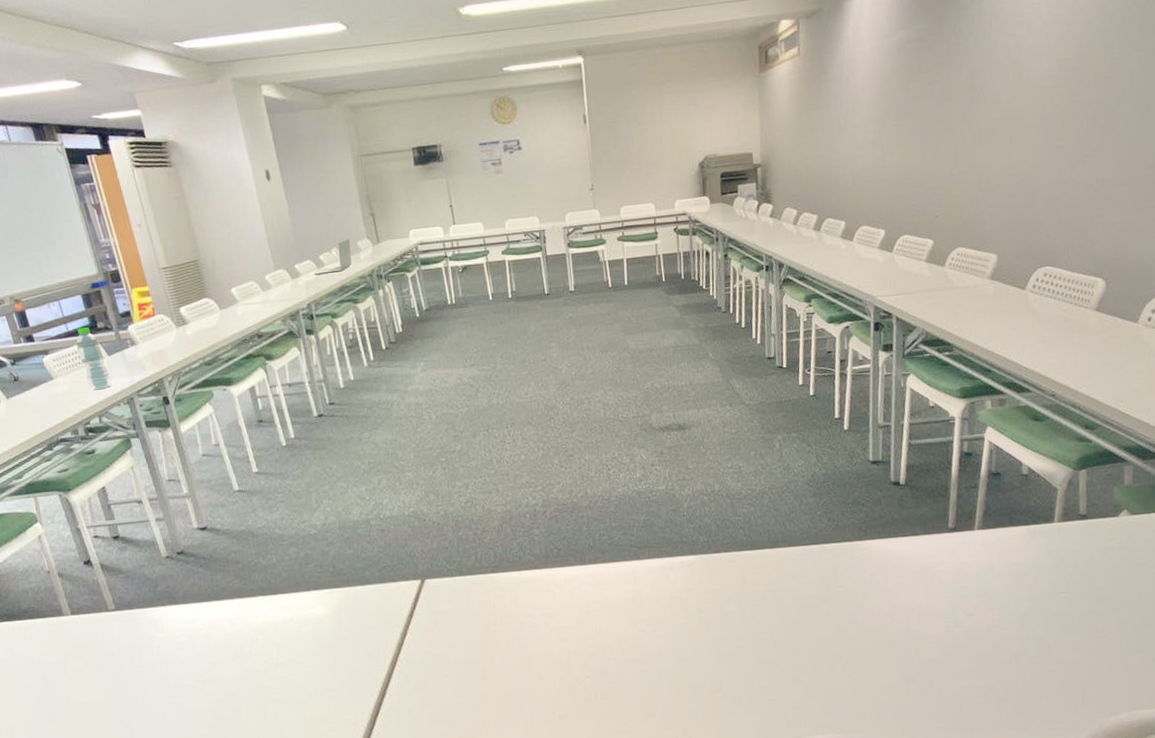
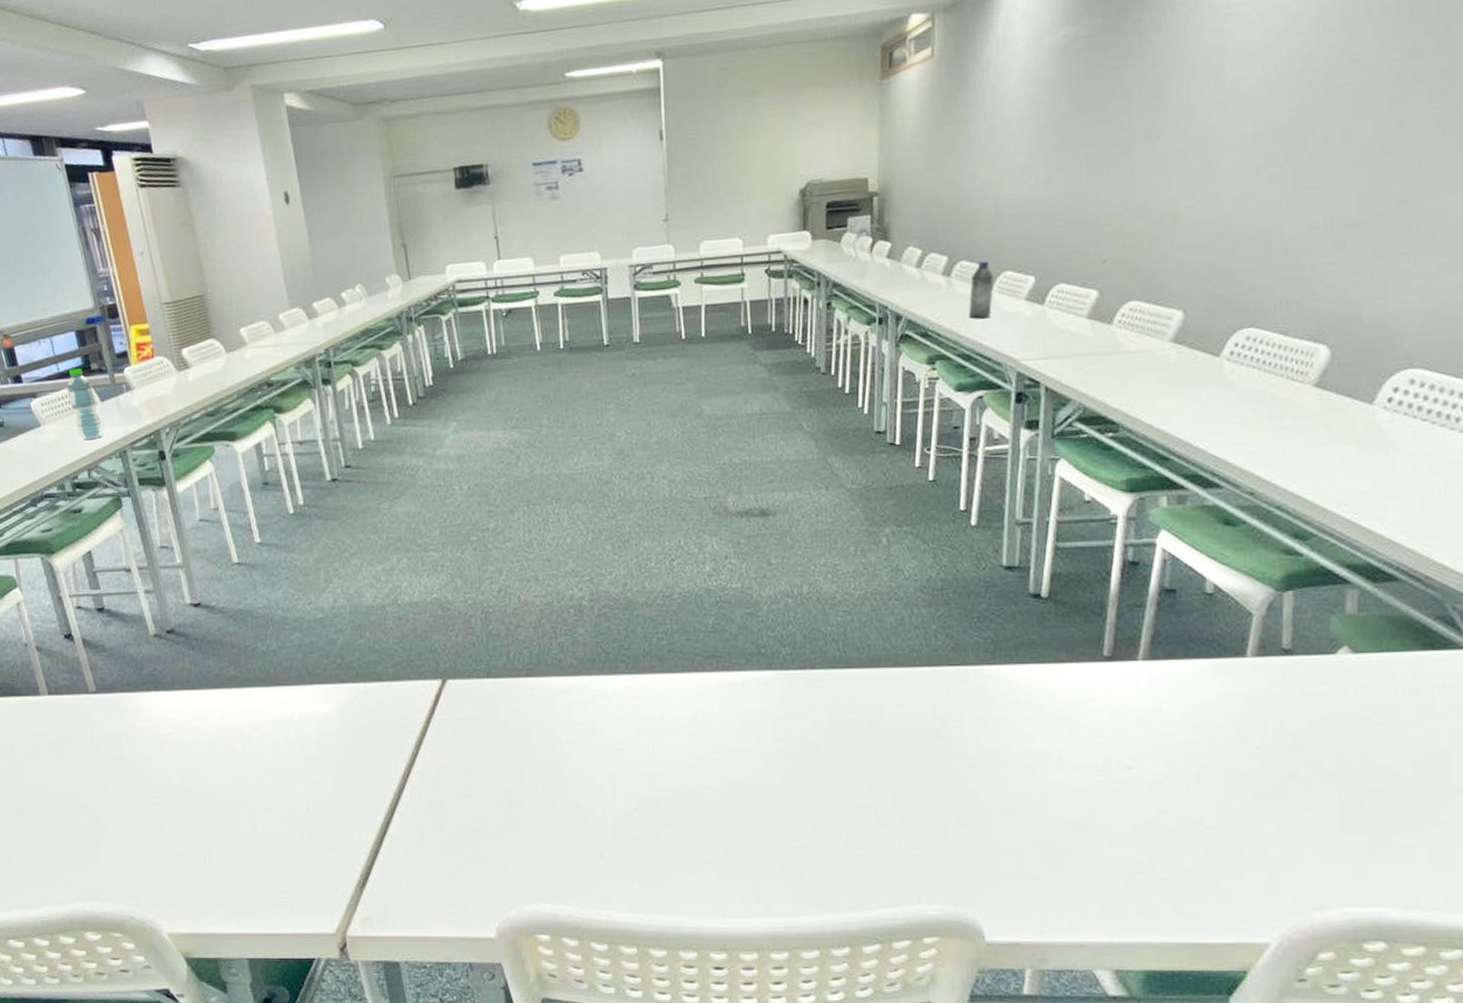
laptop: present [314,238,352,275] -> none [334,273,378,315]
water bottle: none [835,218,854,265] -> present [969,261,994,319]

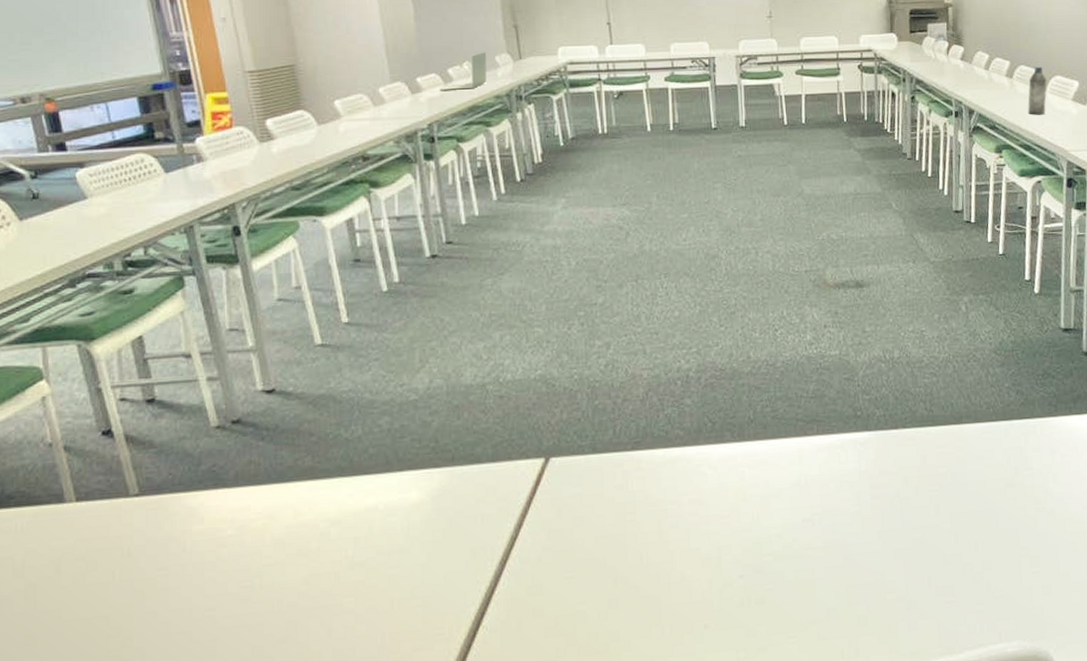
water bottle: present [67,368,104,441] -> none [123,137,166,215]
laptop: none [334,273,378,315] -> present [439,52,487,90]

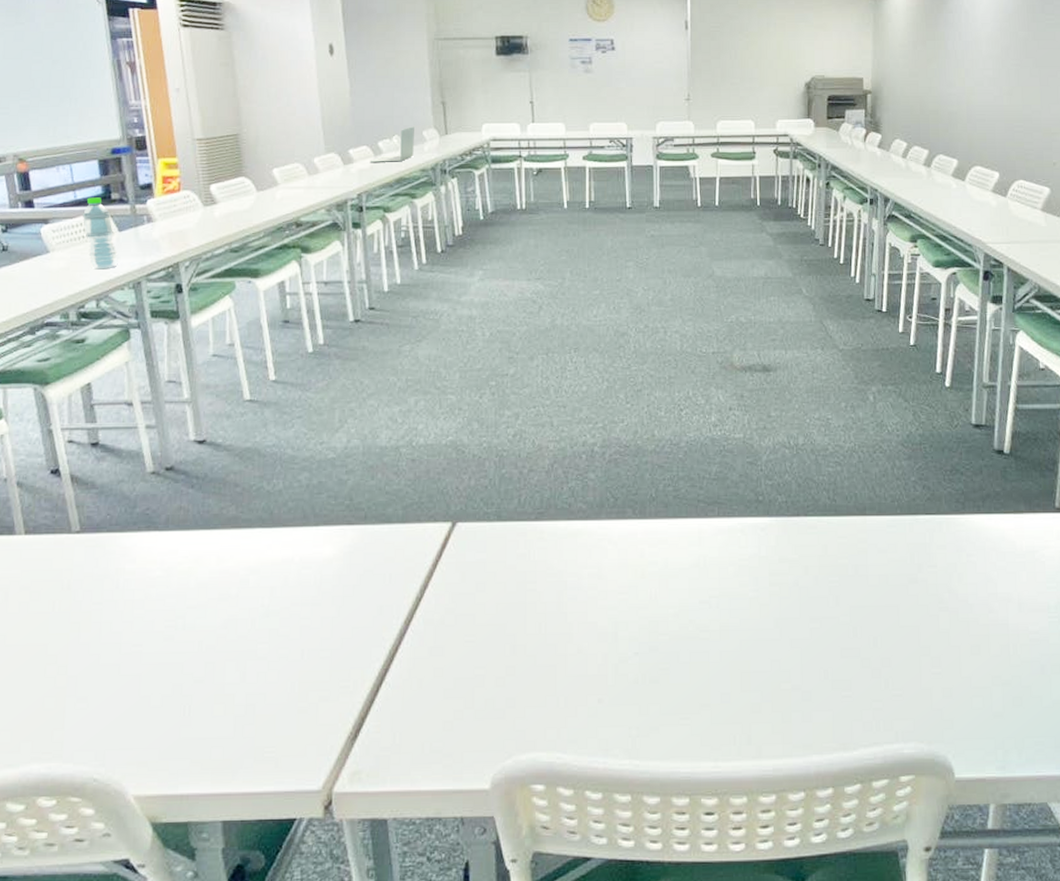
water bottle: none [123,137,166,215] -> present [83,197,118,270]
water bottle: present [1028,66,1047,115] -> none [945,156,966,205]

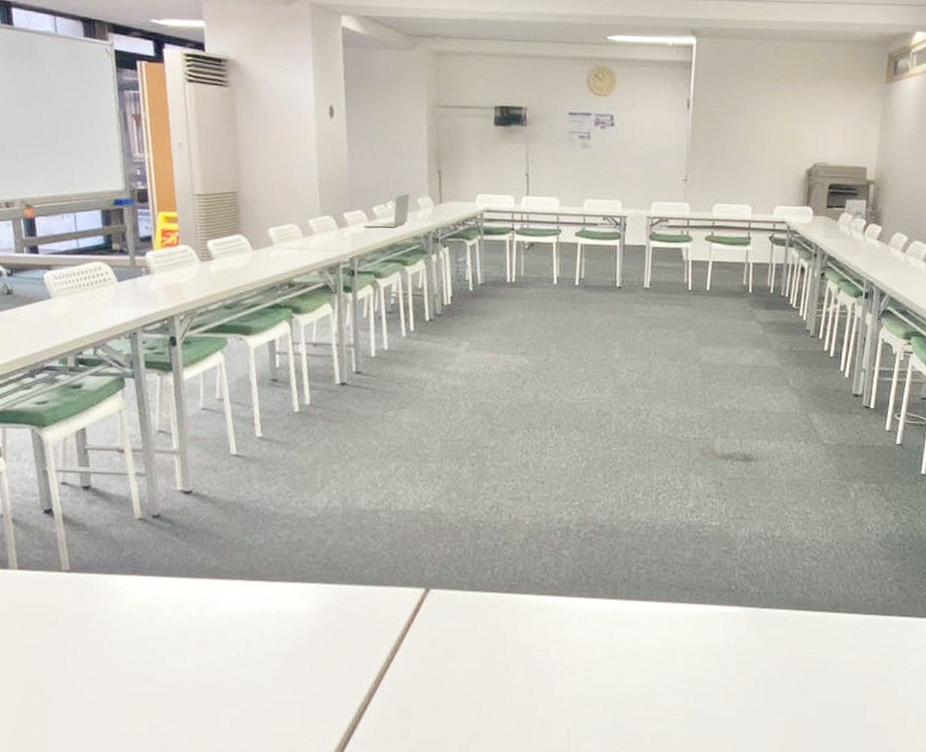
water bottle: present [83,197,118,270] -> none [84,246,117,318]

